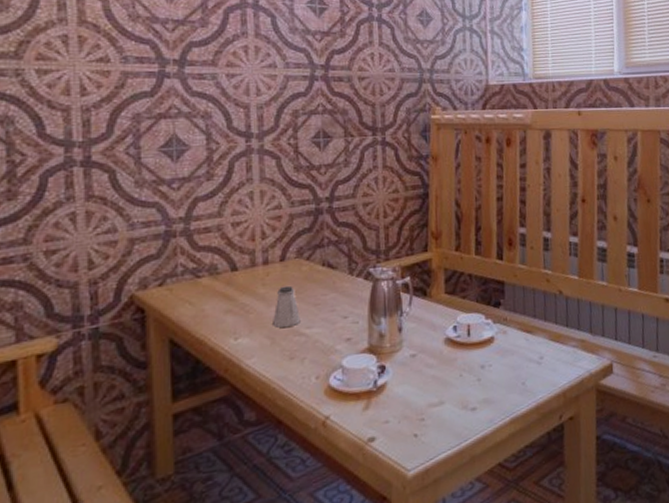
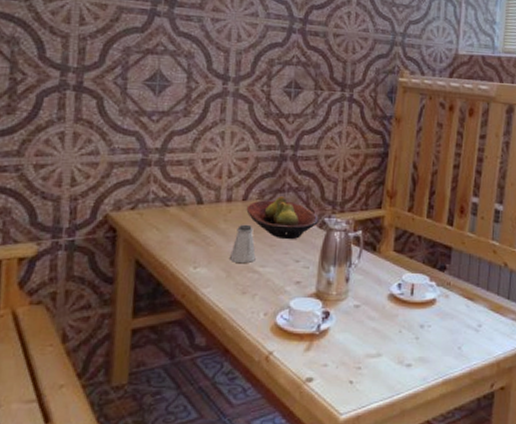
fruit bowl: none [285,251,363,296] -> present [246,196,319,239]

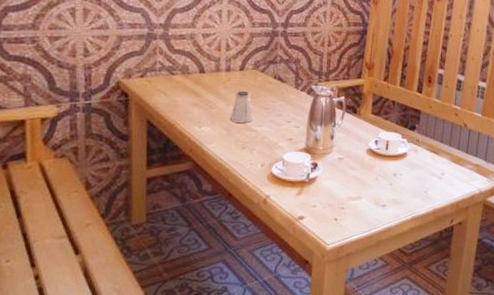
fruit bowl: present [246,196,319,239] -> none [243,67,307,103]

